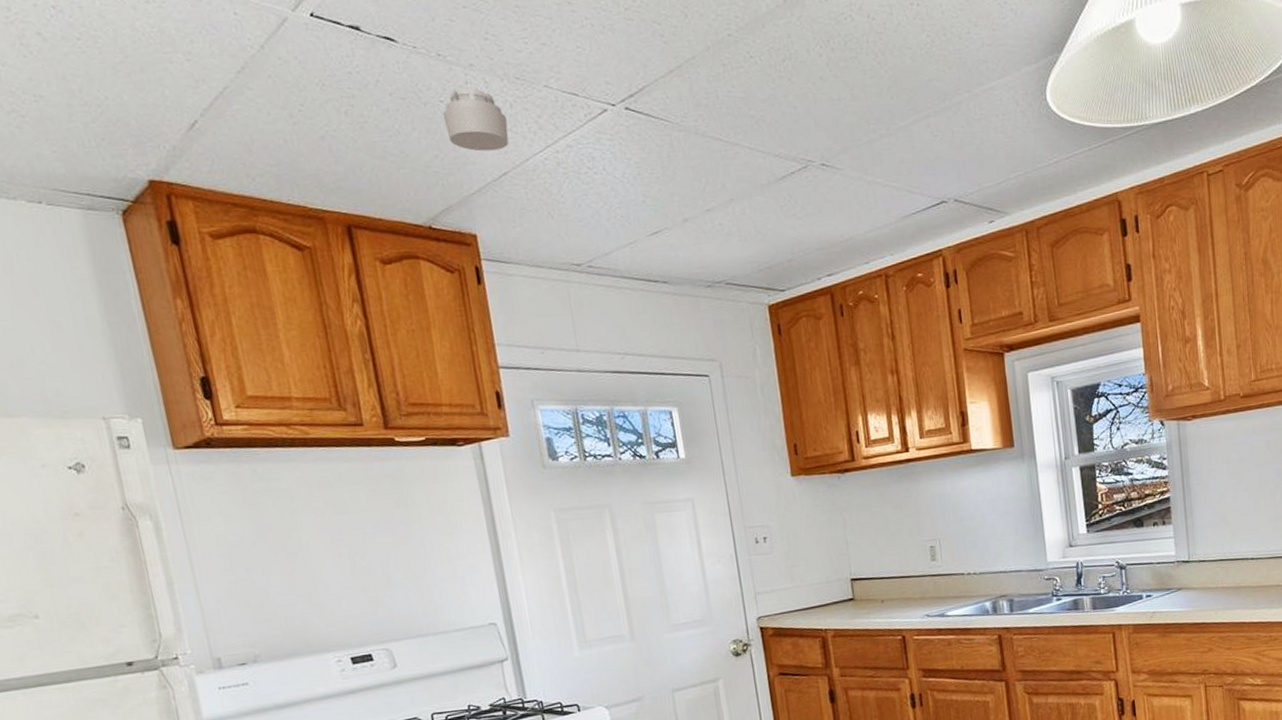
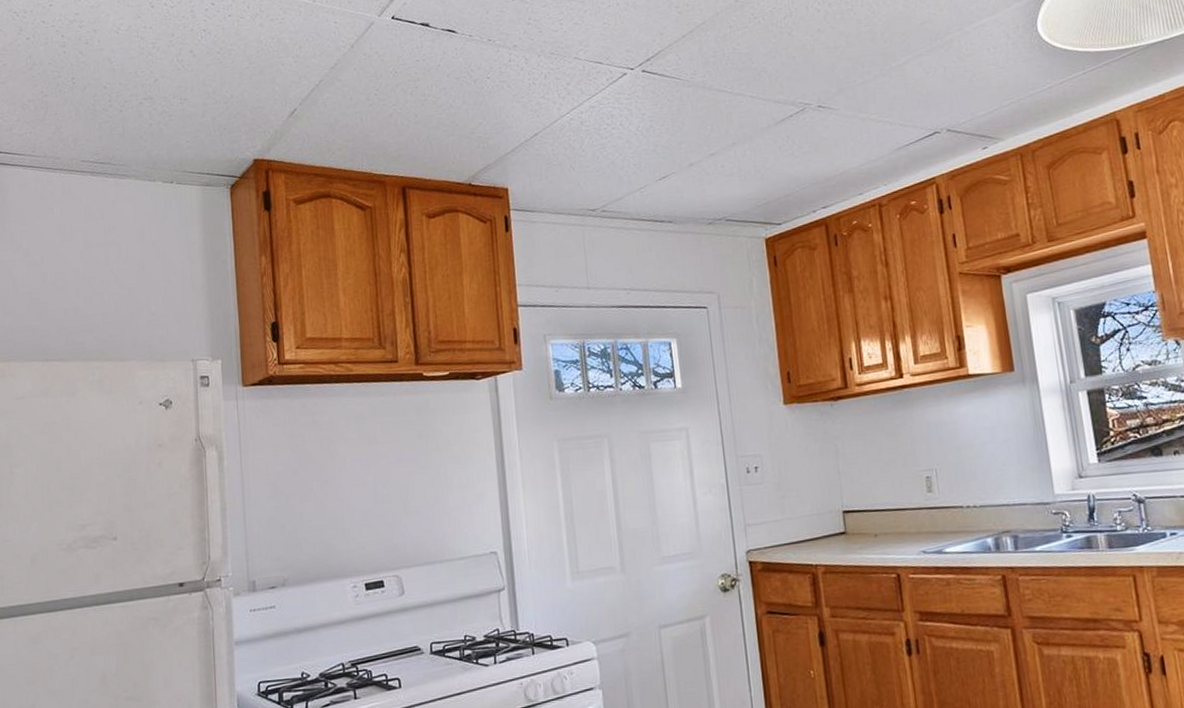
smoke detector: present [442,89,509,152] -> none [488,65,542,117]

